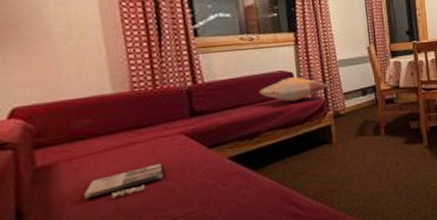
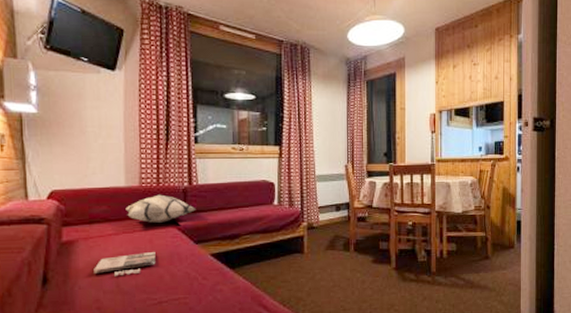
decorative pillow: none [116,98,204,132] -> present [126,194,195,224]
decorative pillow: present [259,77,329,102] -> none [243,187,306,210]

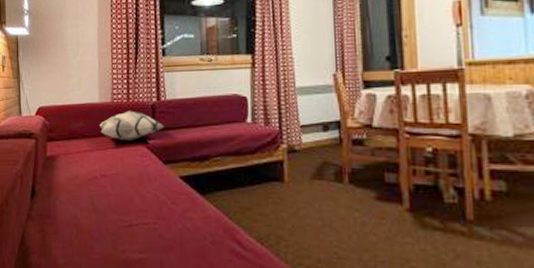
magazine: present [94,252,156,277] -> none [72,171,126,194]

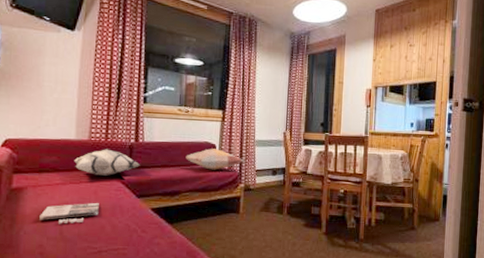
magazine: none [72,171,126,194] -> present [39,203,99,224]
decorative pillow: none [213,102,284,128] -> present [186,148,244,170]

